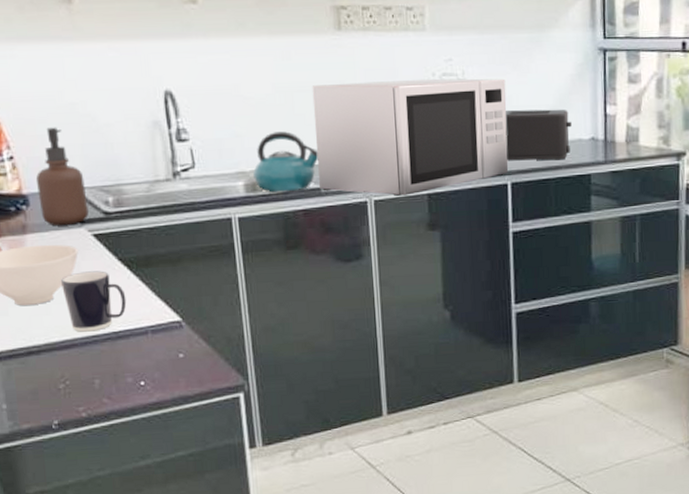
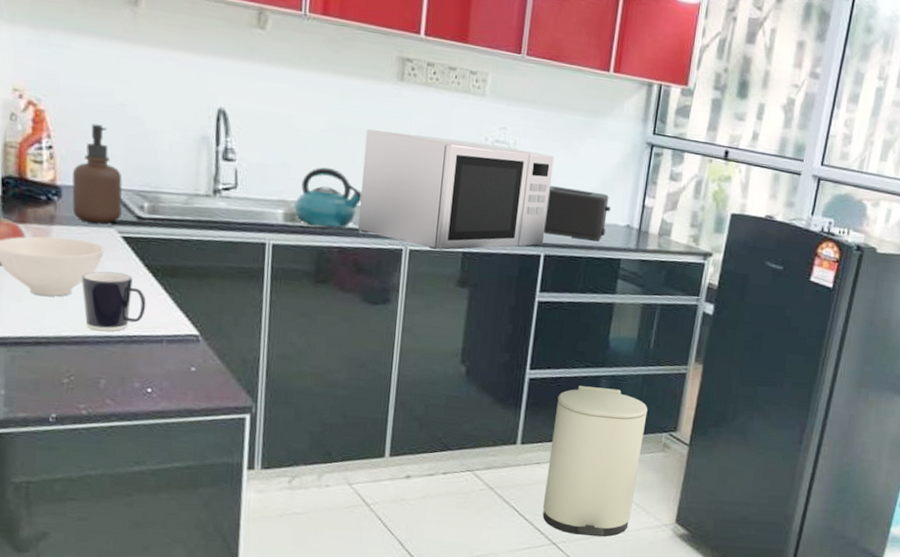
pedal bin: none [548,310,644,468] -> present [542,386,648,537]

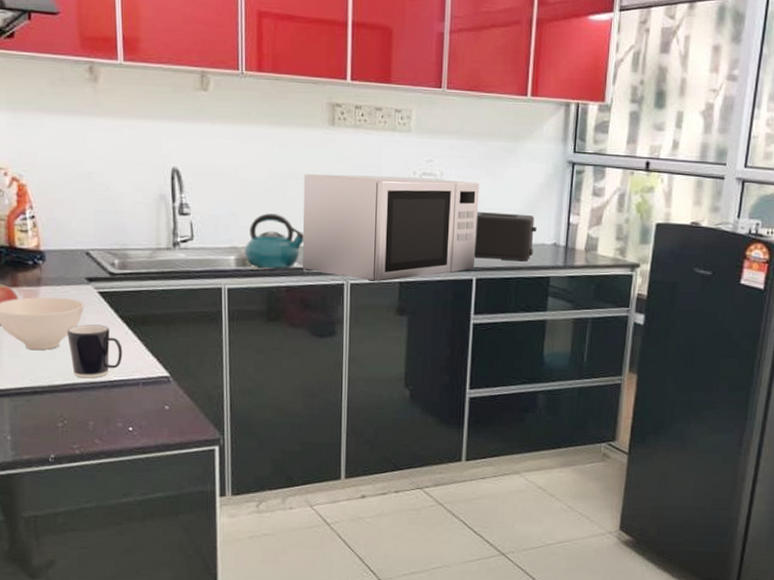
soap dispenser: present [72,123,123,224] -> none [52,192,96,281]
pedal bin: present [542,386,648,537] -> none [490,402,586,546]

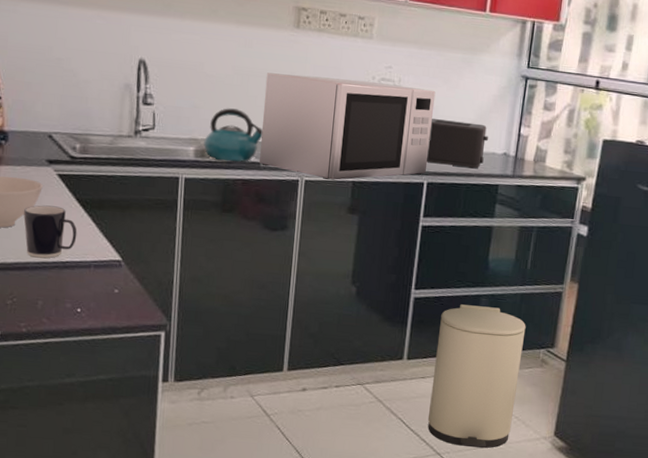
pedal bin: none [490,402,586,546] -> present [428,304,526,448]

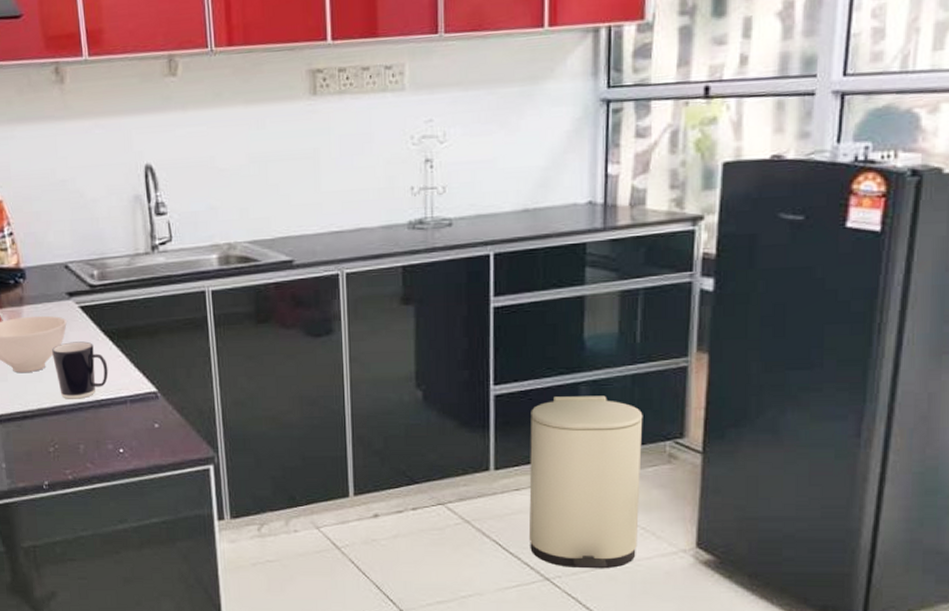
kettle: present [204,108,264,162] -> none [227,202,291,265]
microwave: present [259,72,436,180] -> none [285,138,492,268]
toaster: present [427,118,488,169] -> none [489,170,566,229]

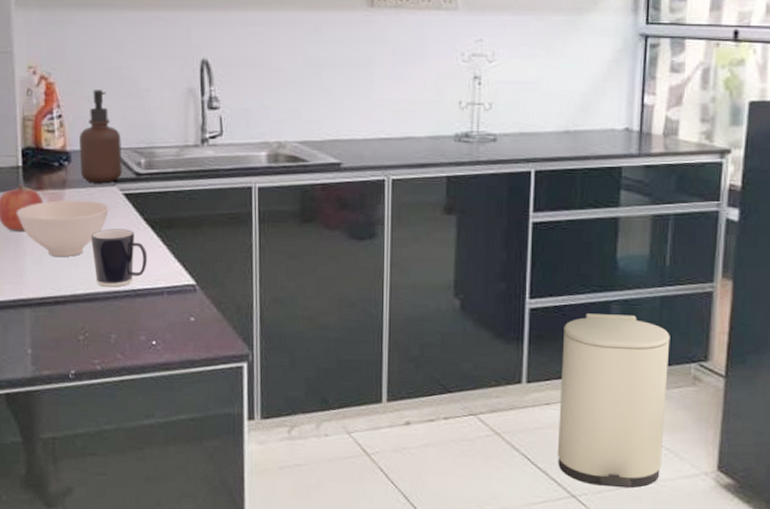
soap dispenser: none [31,204,76,298] -> present [79,89,122,183]

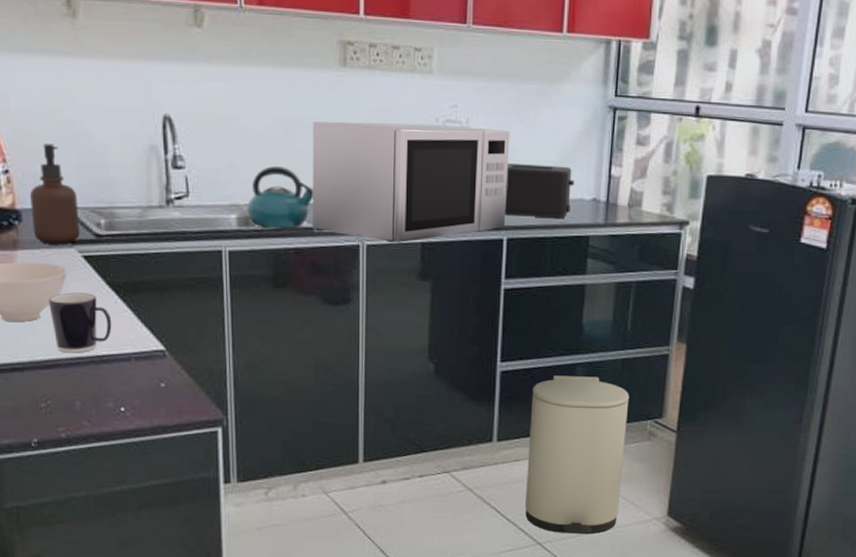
kettle: none [276,105,341,165] -> present [247,166,314,229]
microwave: none [339,58,537,176] -> present [312,121,510,243]
toaster: none [532,94,605,150] -> present [505,162,574,219]

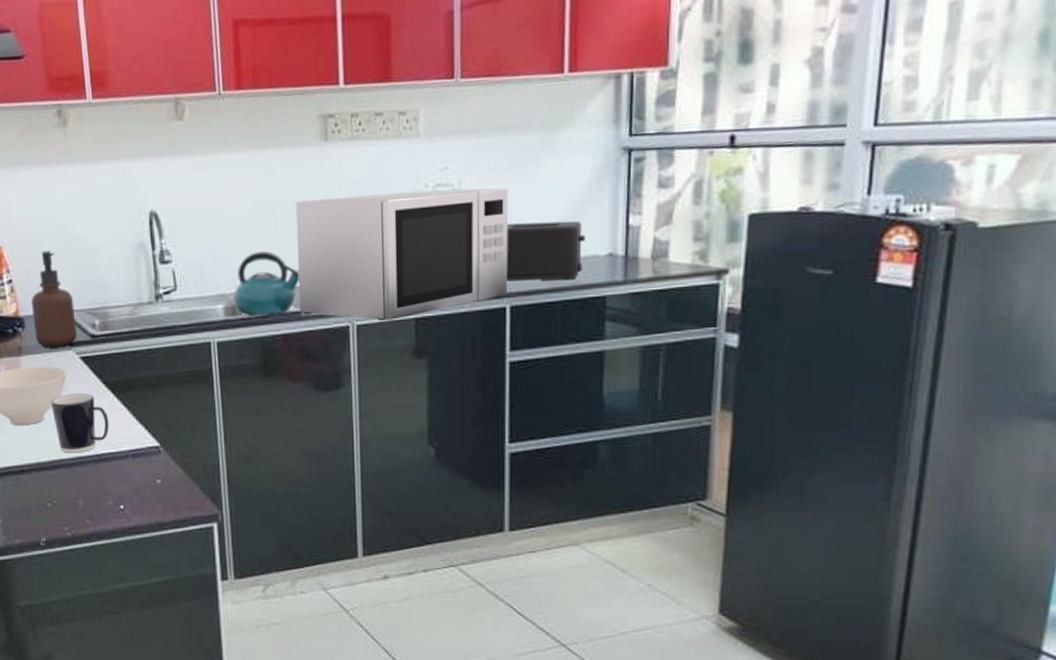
pedal bin: present [524,375,630,535] -> none [544,455,664,635]

